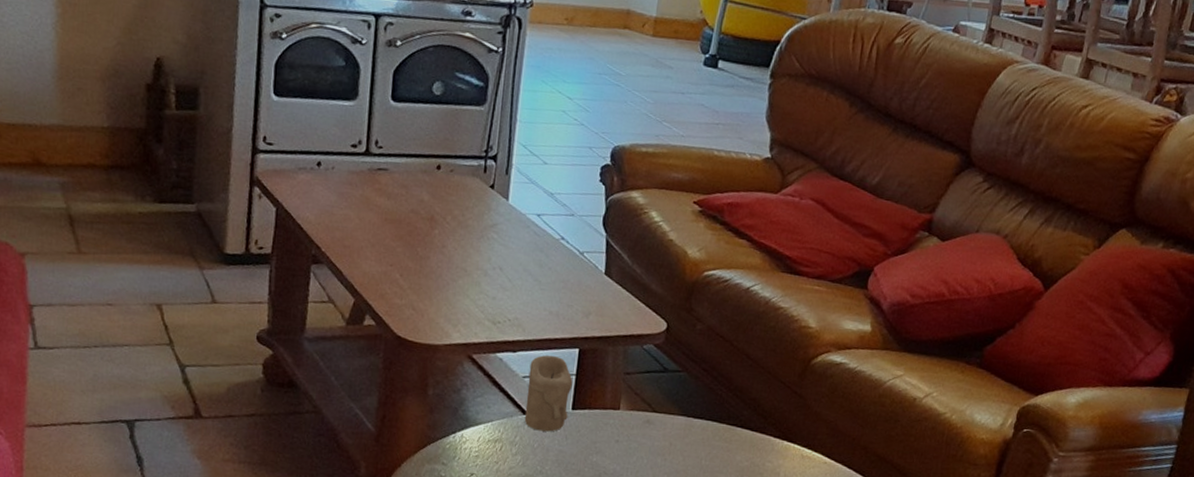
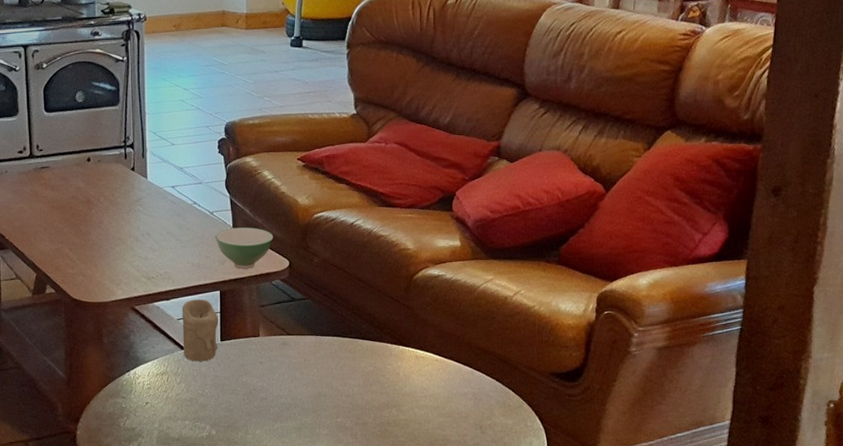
bowl: none [582,274,653,327] -> present [215,227,274,269]

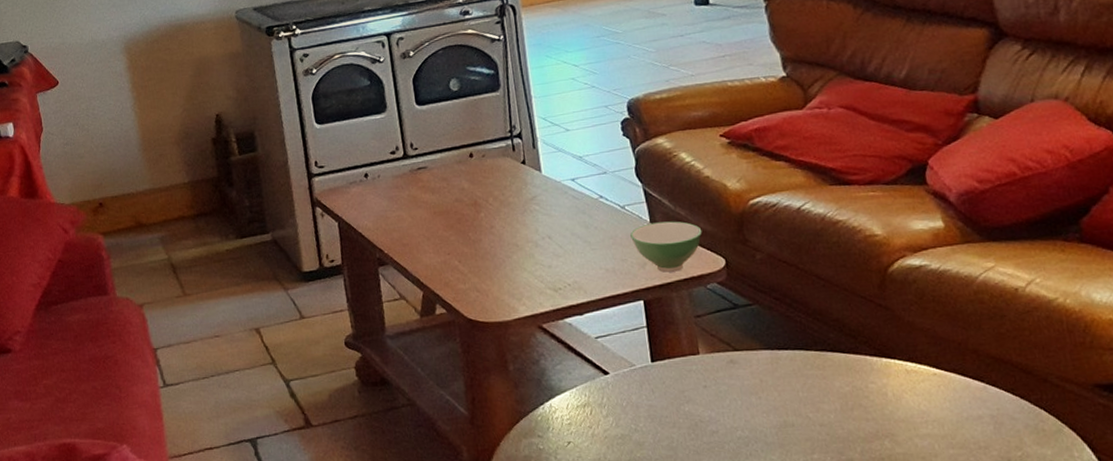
candle: present [182,299,219,362] -> none [599,311,650,389]

